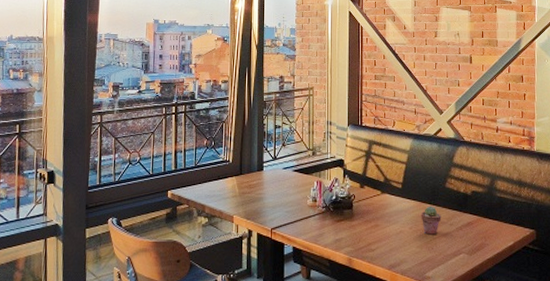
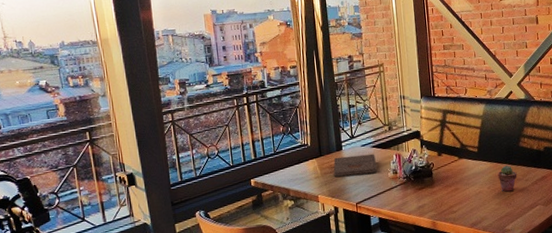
pizza box: none [252,177,297,198] -> present [333,154,378,177]

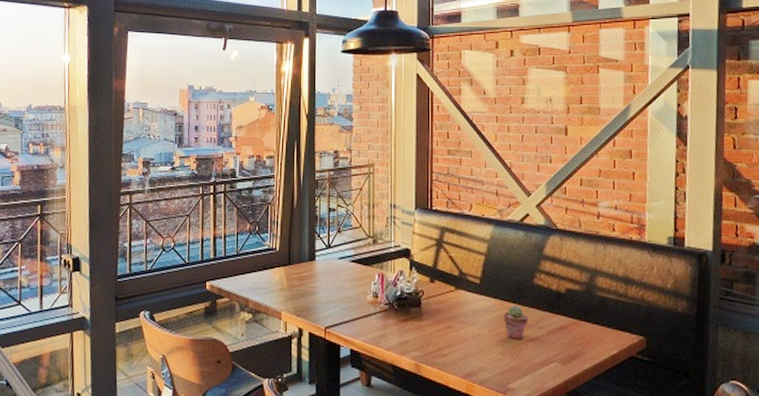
pizza box: present [333,154,378,177] -> none [302,268,355,293]

